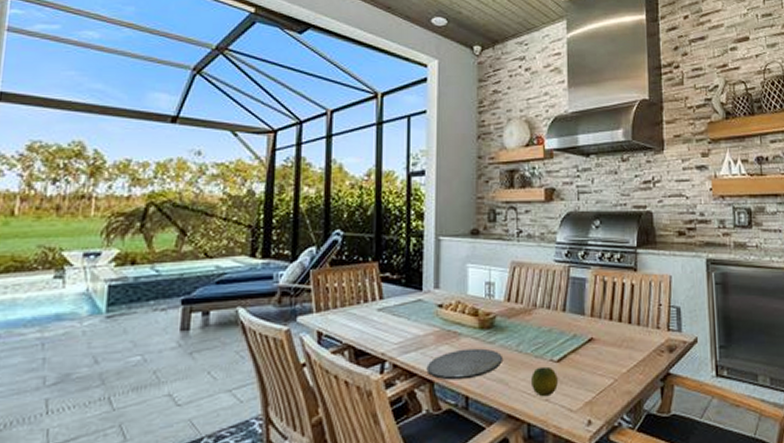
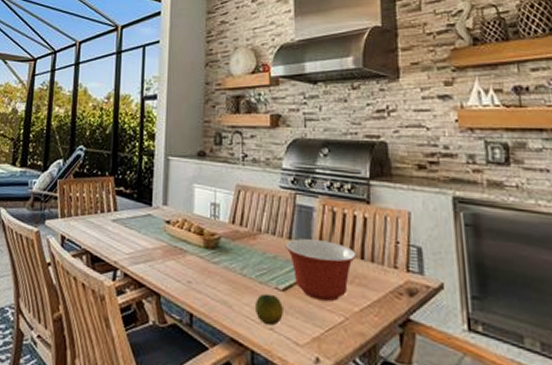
plate: present [426,348,504,380] -> none [154,266,228,297]
mixing bowl: none [559,309,625,367] -> present [285,239,357,302]

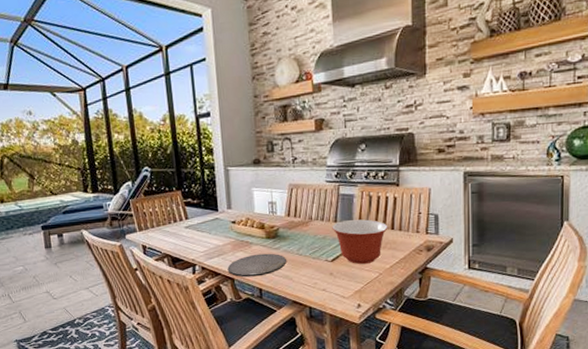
plate: none [154,266,228,297] -> present [227,253,287,277]
fruit: present [256,293,283,326] -> none [311,265,332,288]

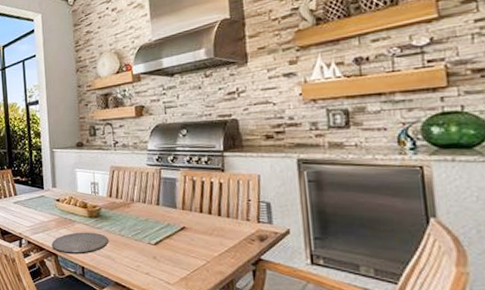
mixing bowl: present [332,219,388,265] -> none [154,204,215,251]

